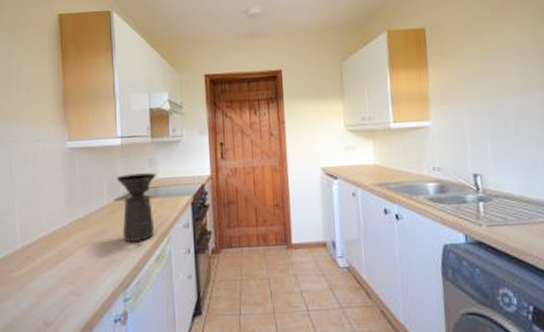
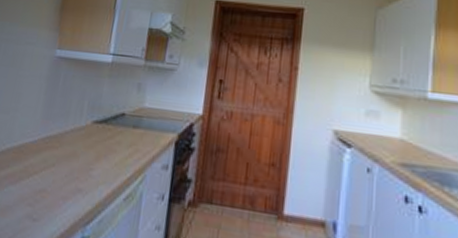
coffee maker: present [116,173,156,242] -> none [94,96,143,175]

